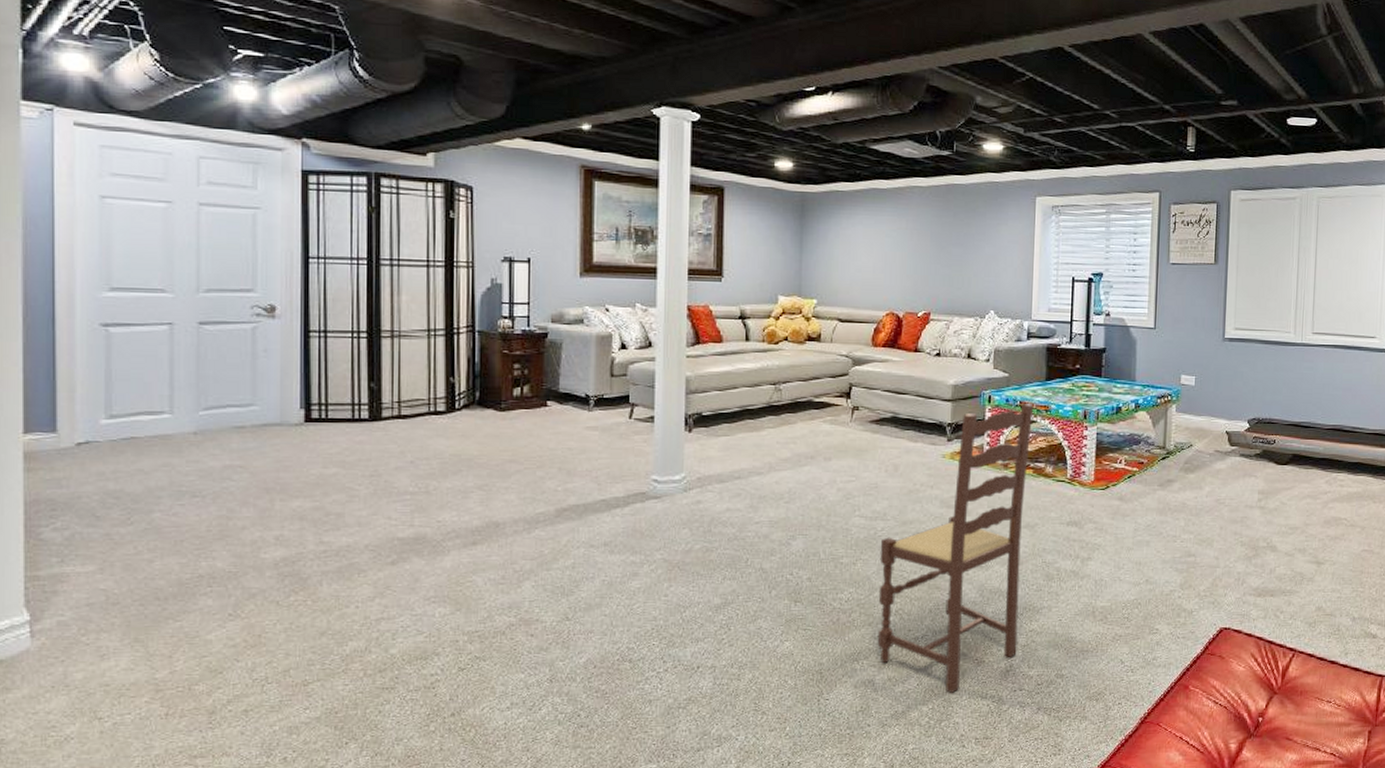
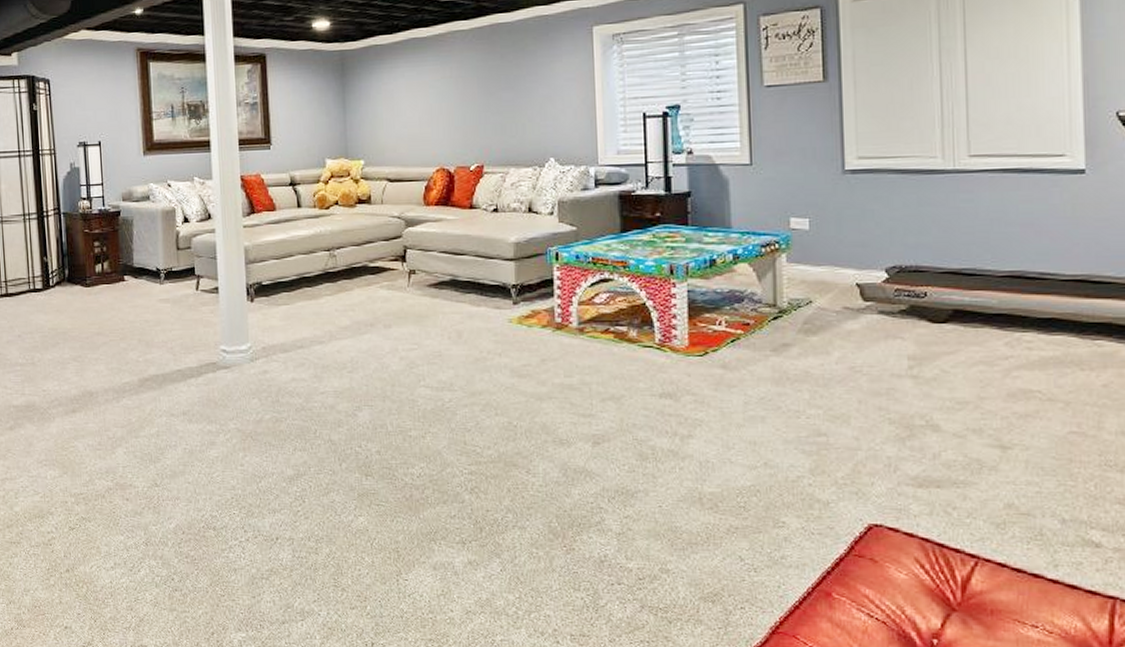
dining chair: present [877,402,1034,693] -> none [449,258,611,582]

